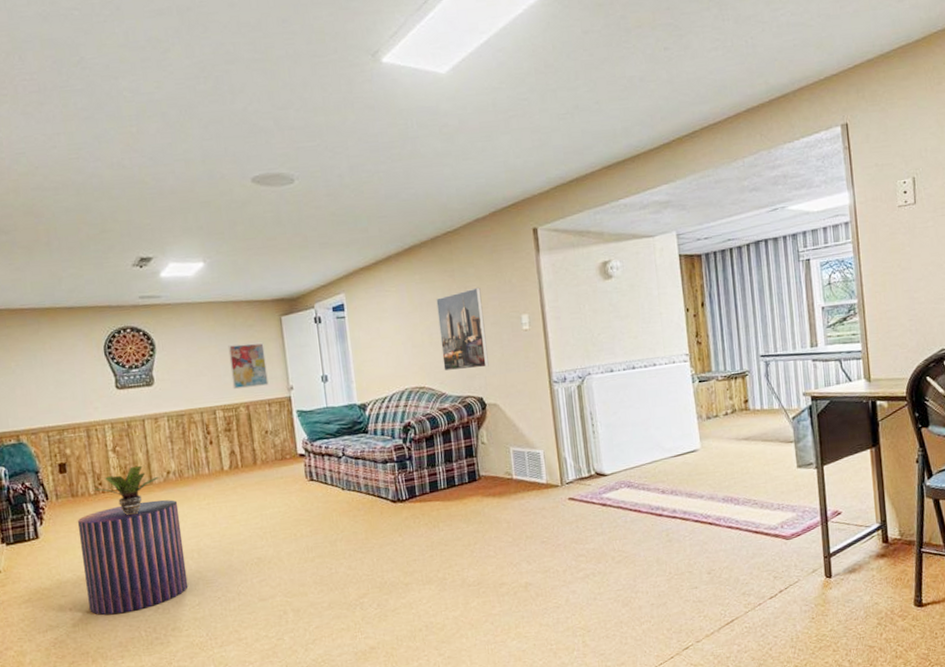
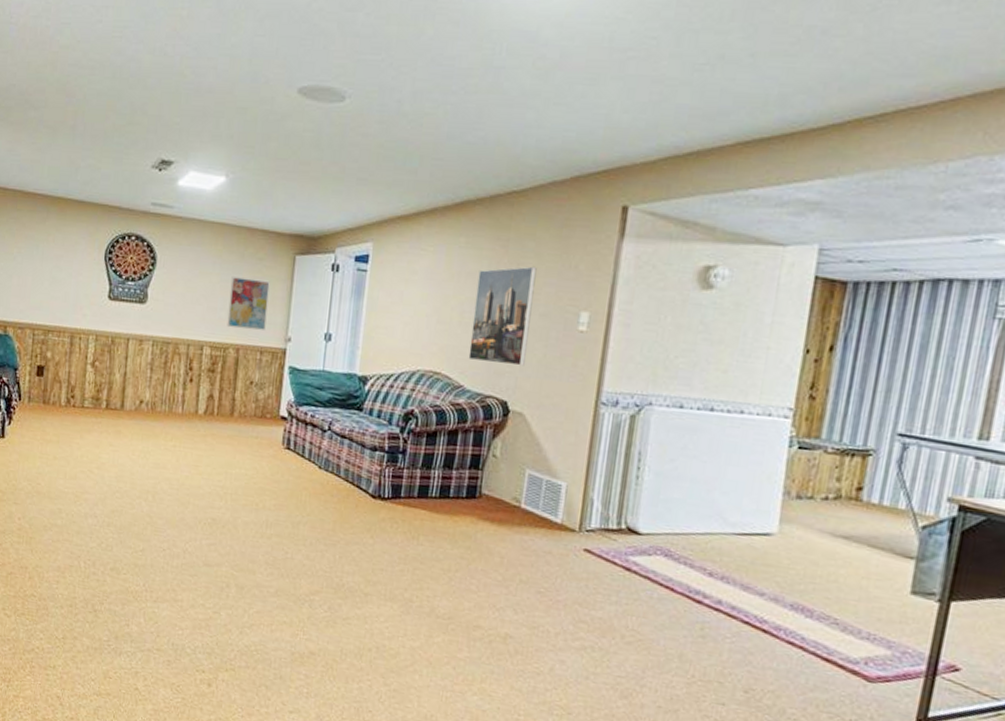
stool: present [77,499,188,615] -> none [37,424,144,540]
potted plant: present [95,465,159,516] -> none [66,385,131,439]

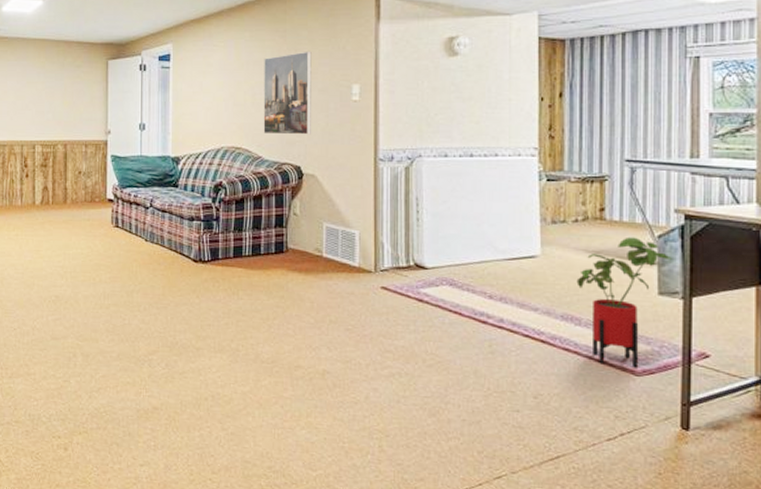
wall art: present [227,277,270,332] -> none [54,84,88,127]
house plant: none [815,523,935,673] -> present [576,237,672,368]

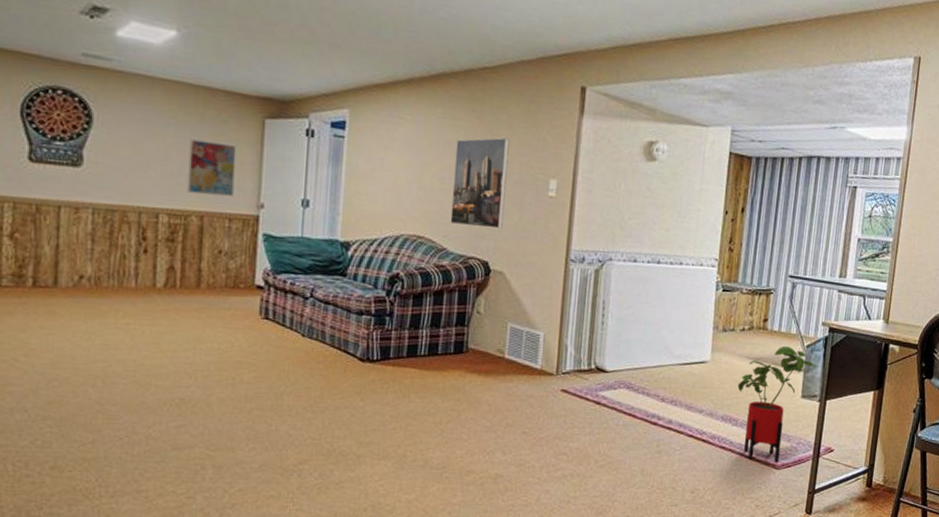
wall art: none [54,84,88,127] -> present [187,139,237,198]

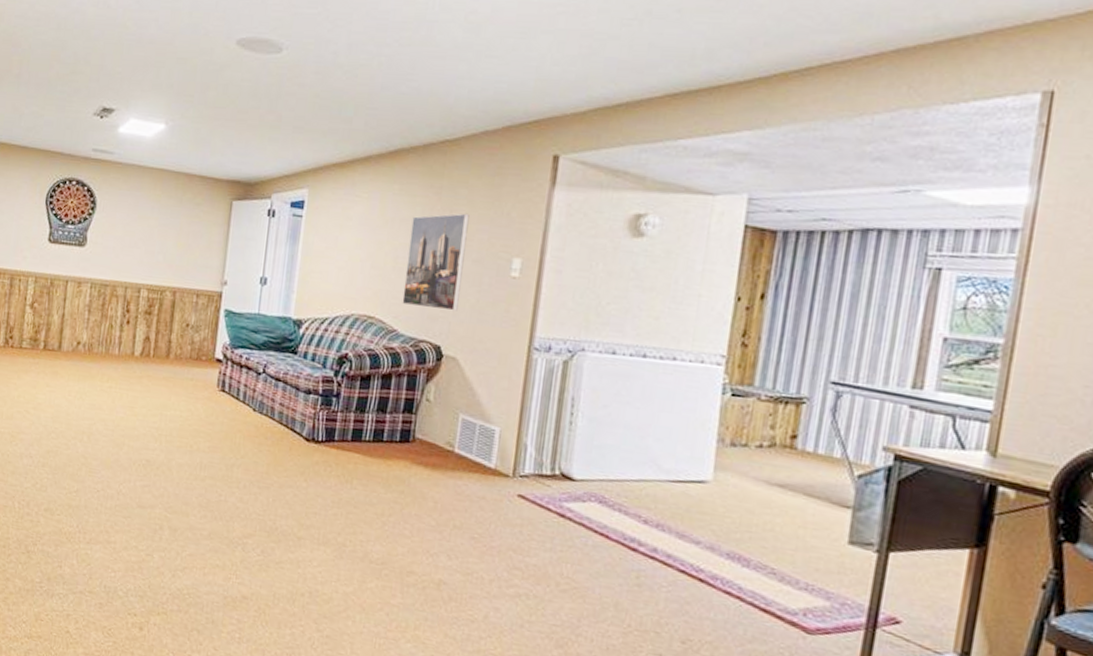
wall art: present [187,139,237,198] -> none [164,221,207,275]
house plant: present [737,346,815,462] -> none [750,472,871,625]

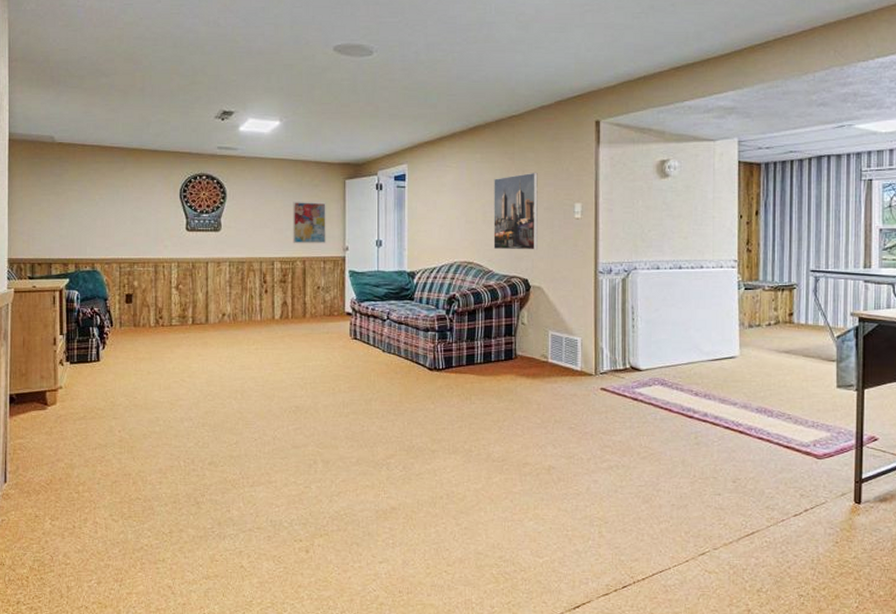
wall art: none [164,221,207,275] -> present [293,202,326,244]

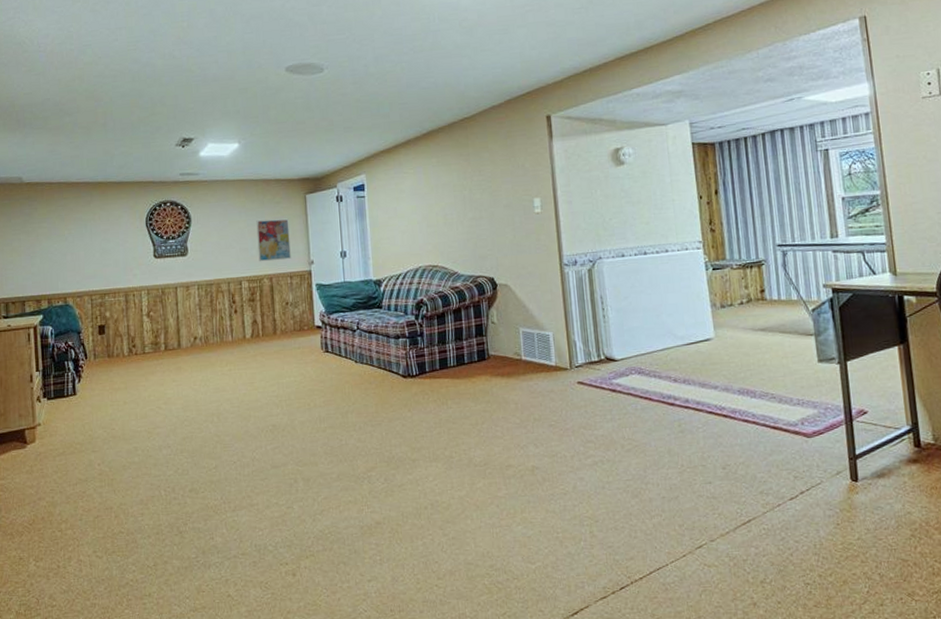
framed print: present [493,172,538,250] -> none [451,171,501,251]

